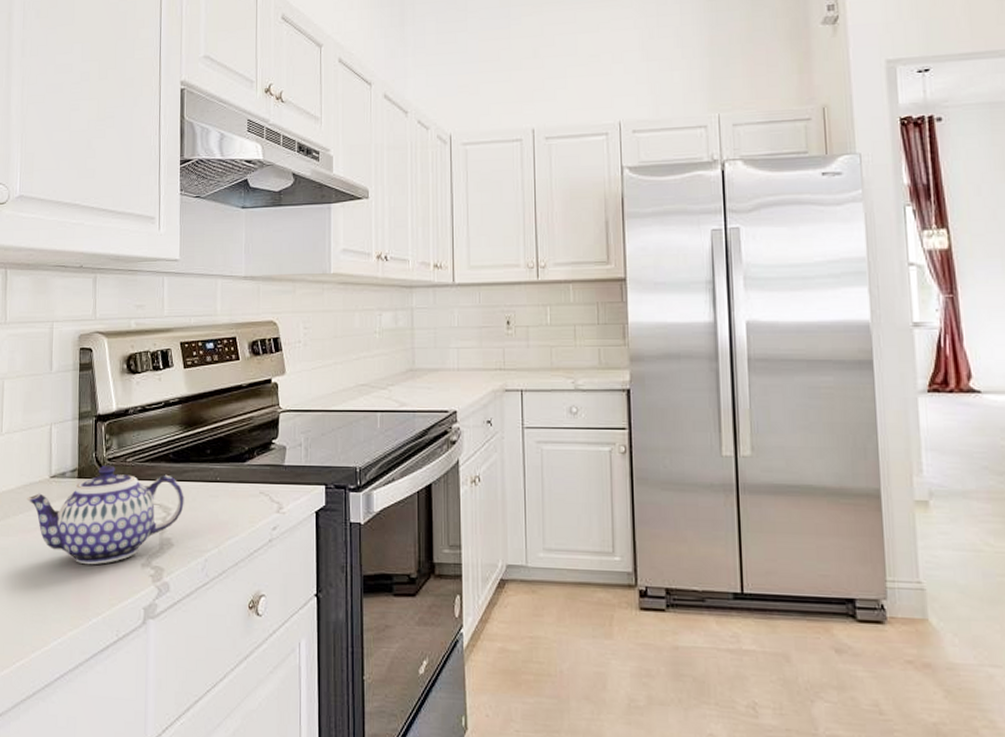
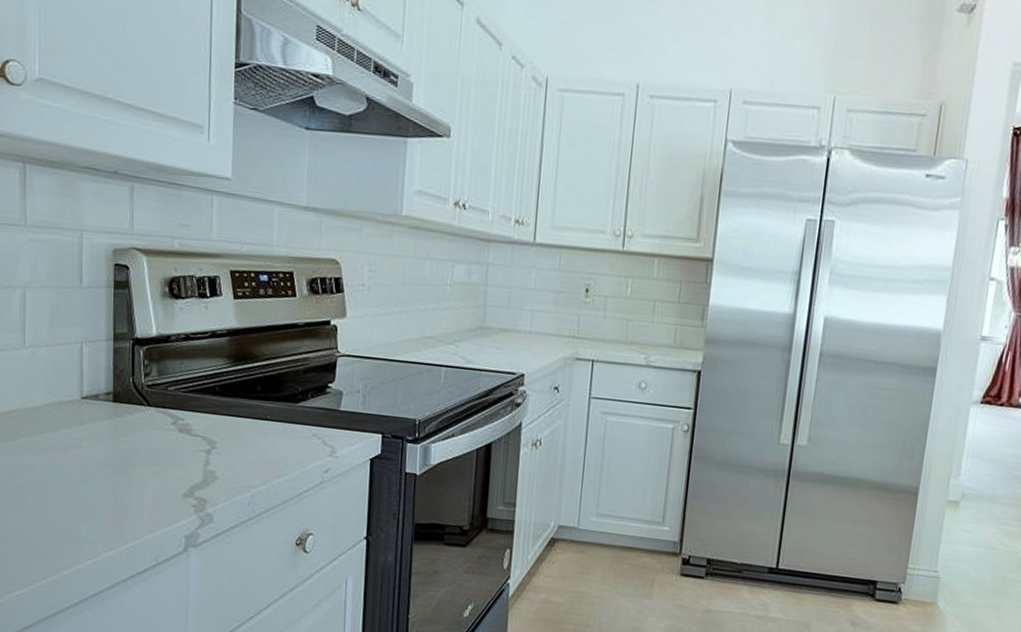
teapot: present [27,465,184,565] -> none [55,391,231,491]

